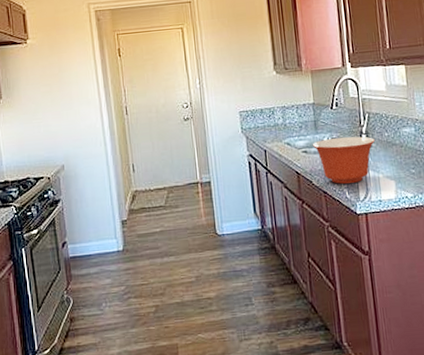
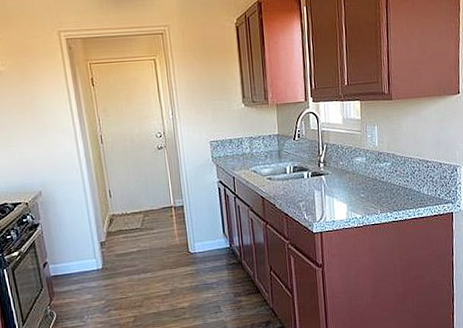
mixing bowl: present [312,136,375,184] -> none [276,165,331,207]

